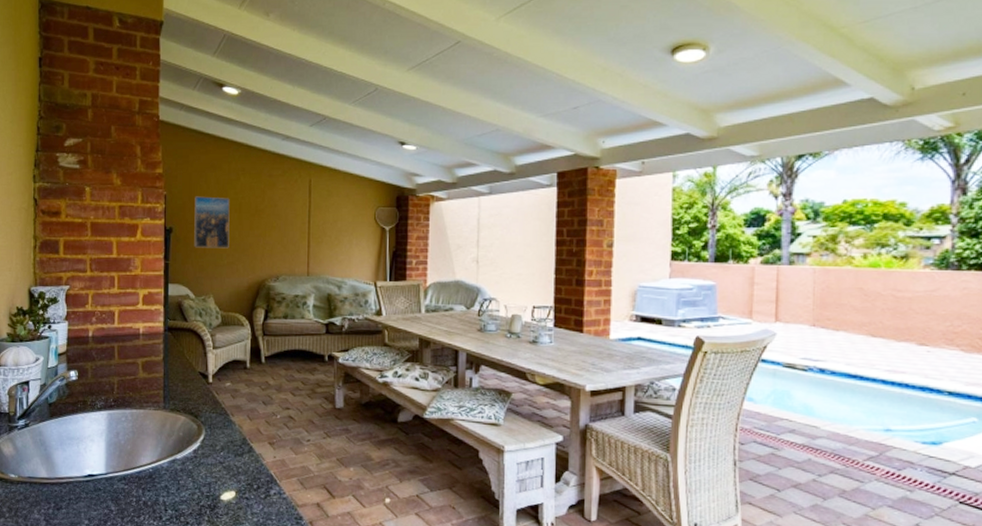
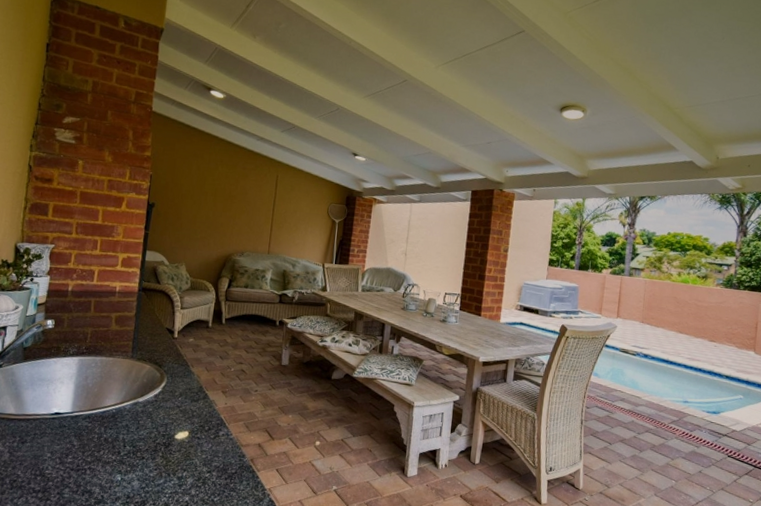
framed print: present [194,196,230,249] -> none [172,178,208,225]

